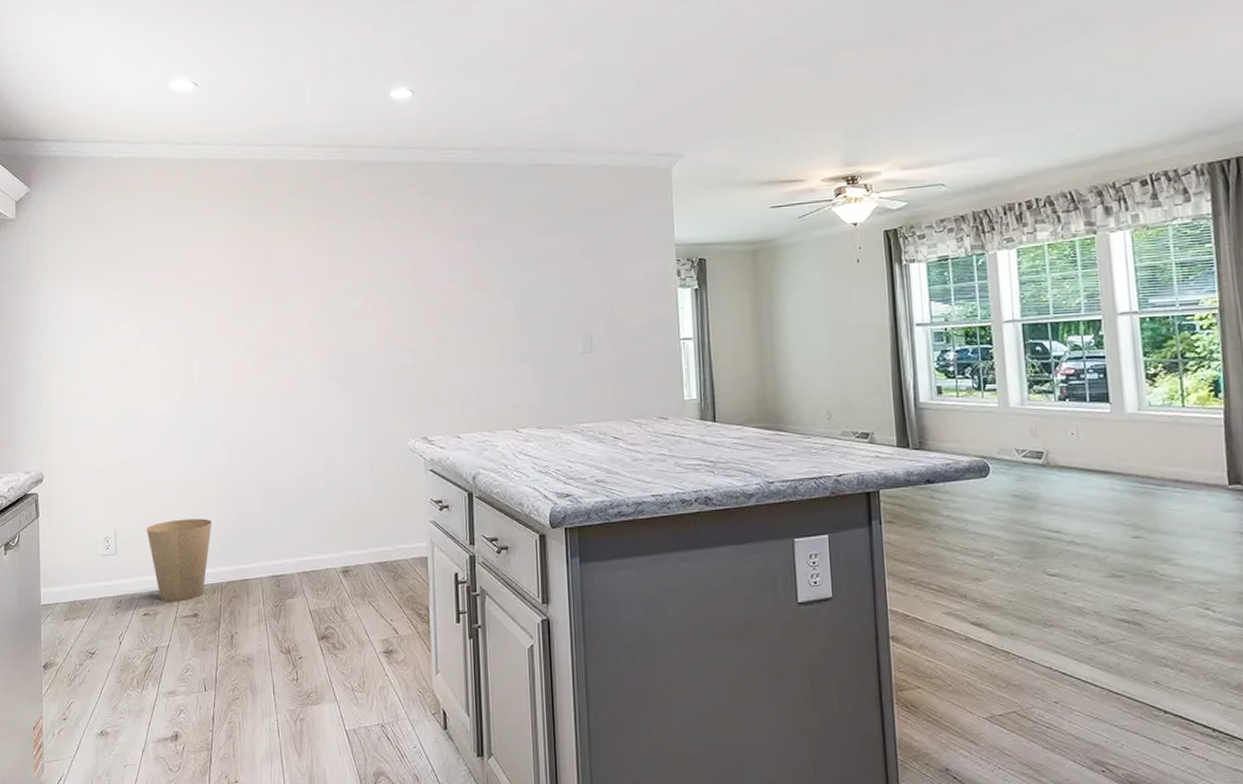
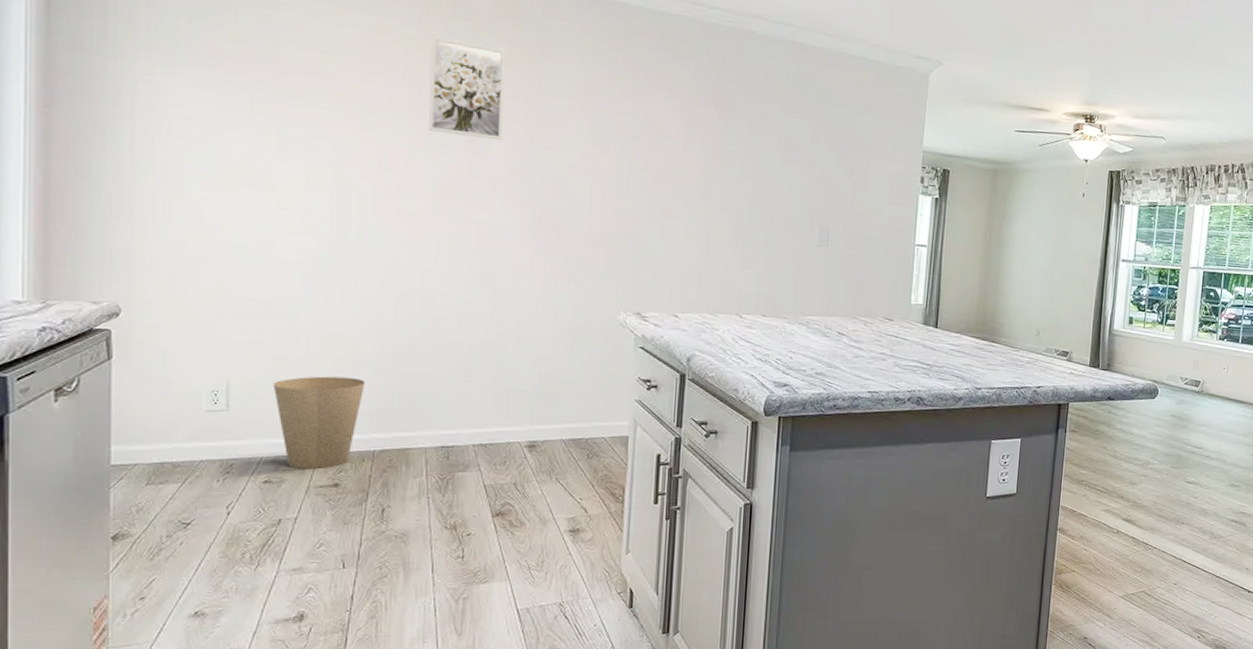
wall art: none [242,220,301,300] -> present [429,36,506,141]

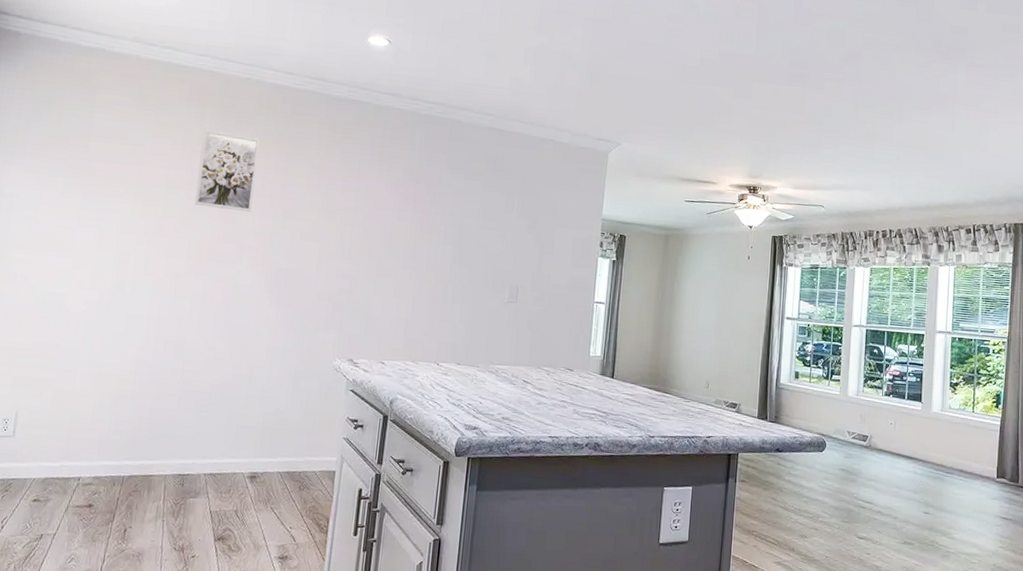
trash can: present [272,376,366,470] -> none [50,409,124,491]

